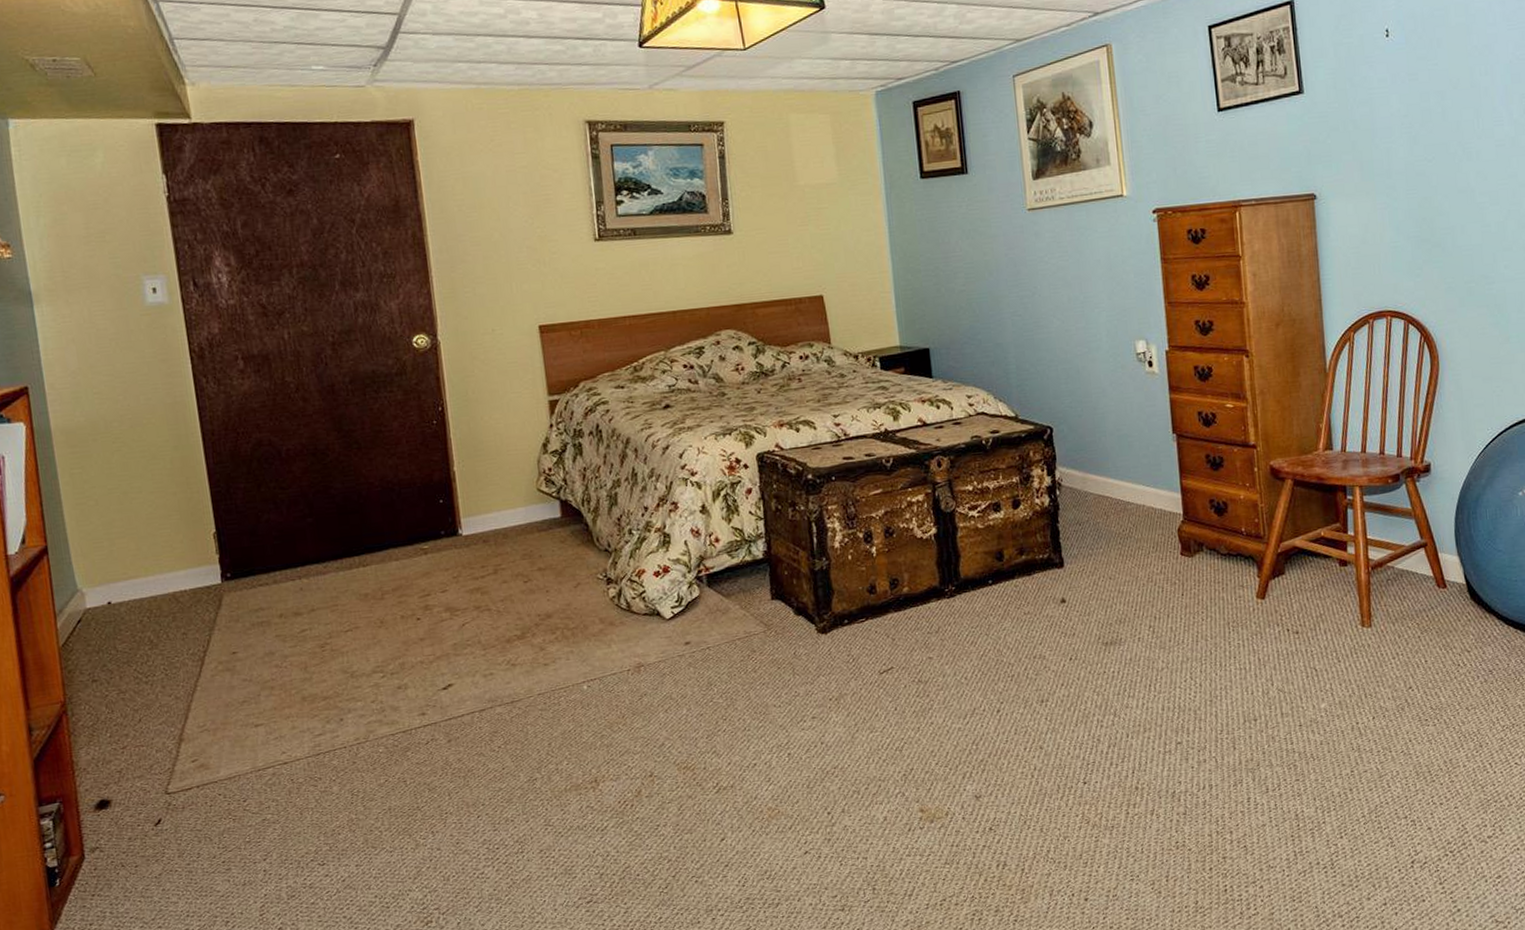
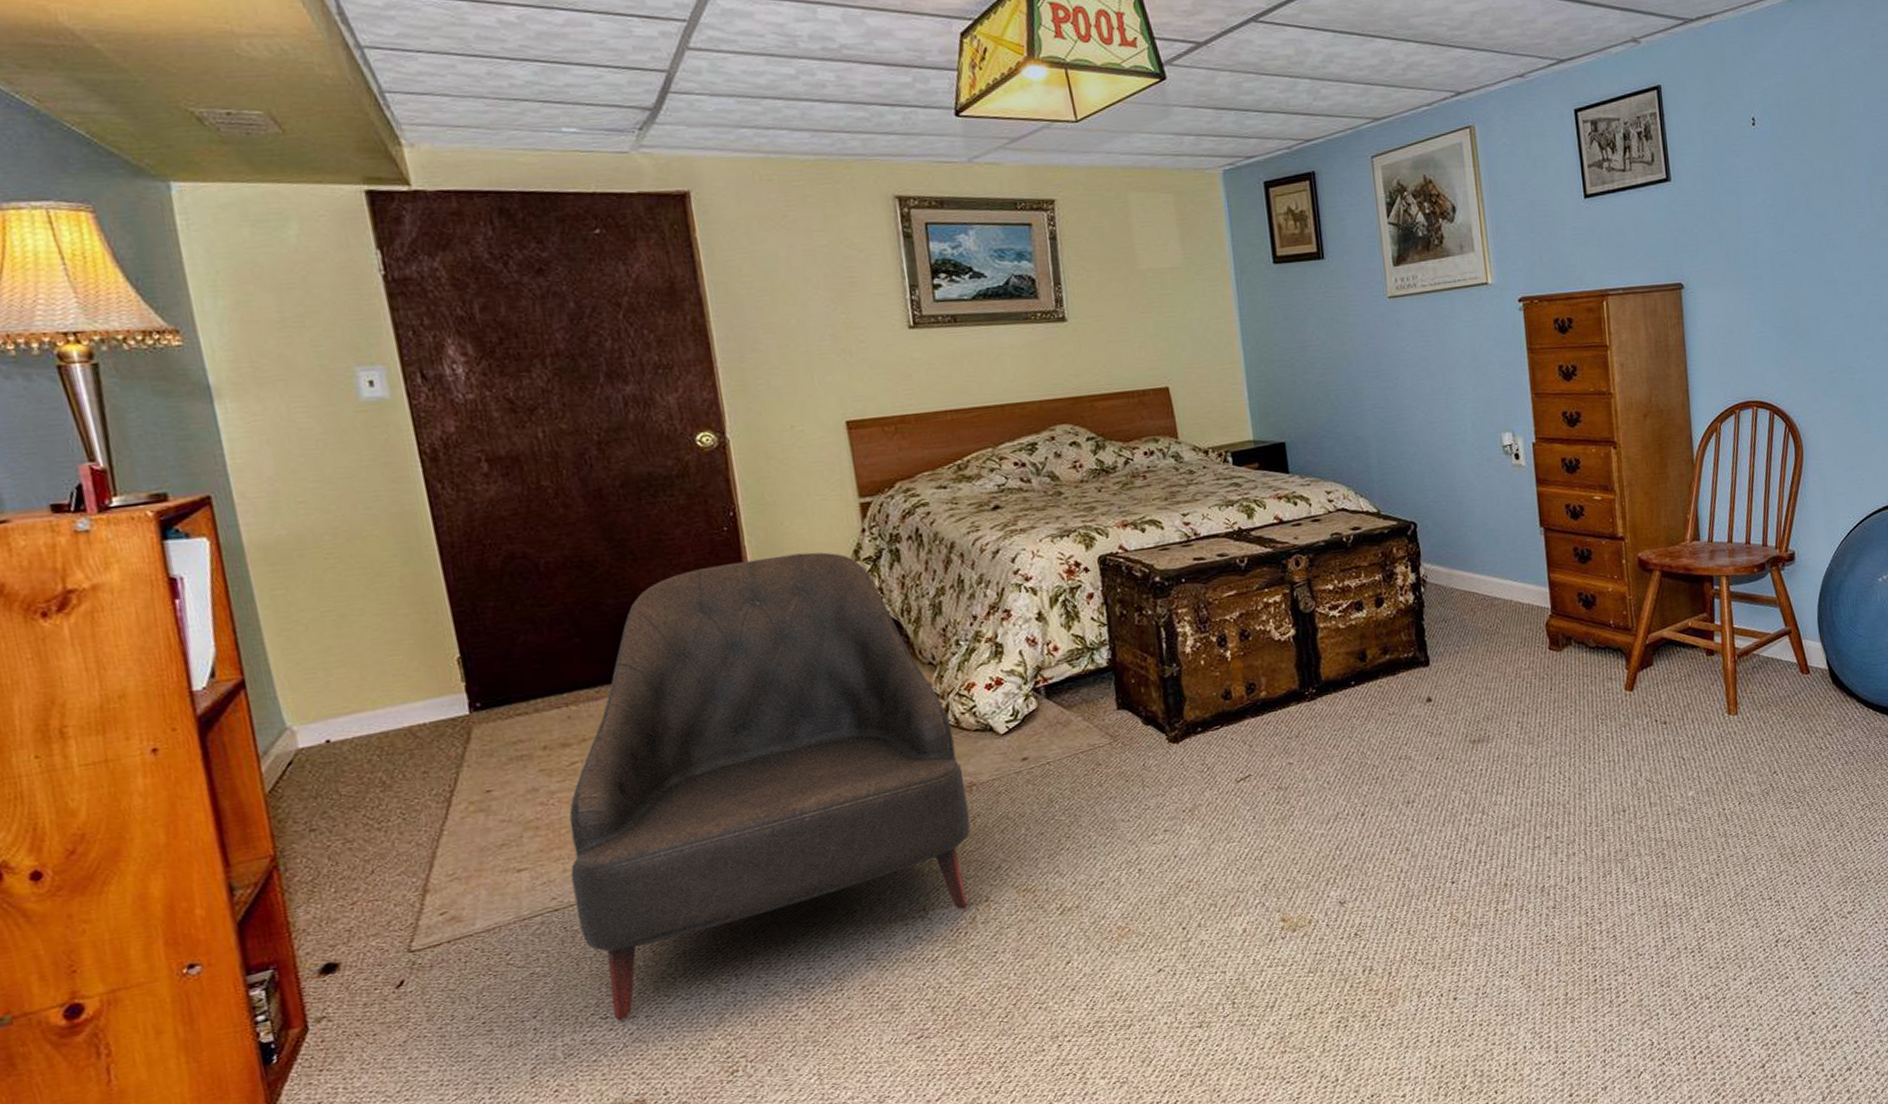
leather: none [298,445,638,868] -> present [569,552,970,1021]

